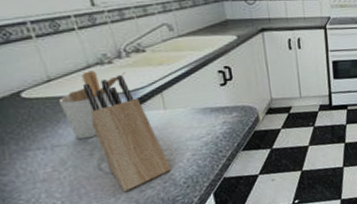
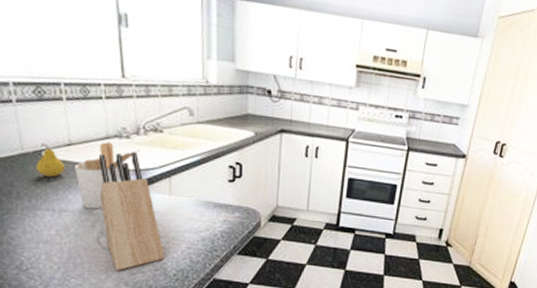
fruit: none [16,84,50,117] -> present [36,143,66,177]

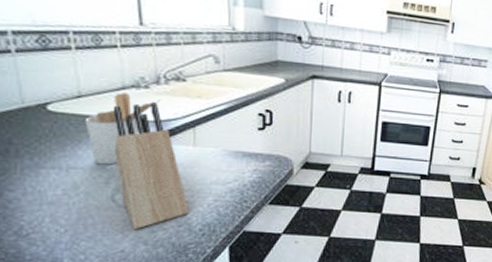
fruit: present [36,143,66,177] -> none [40,96,75,132]

